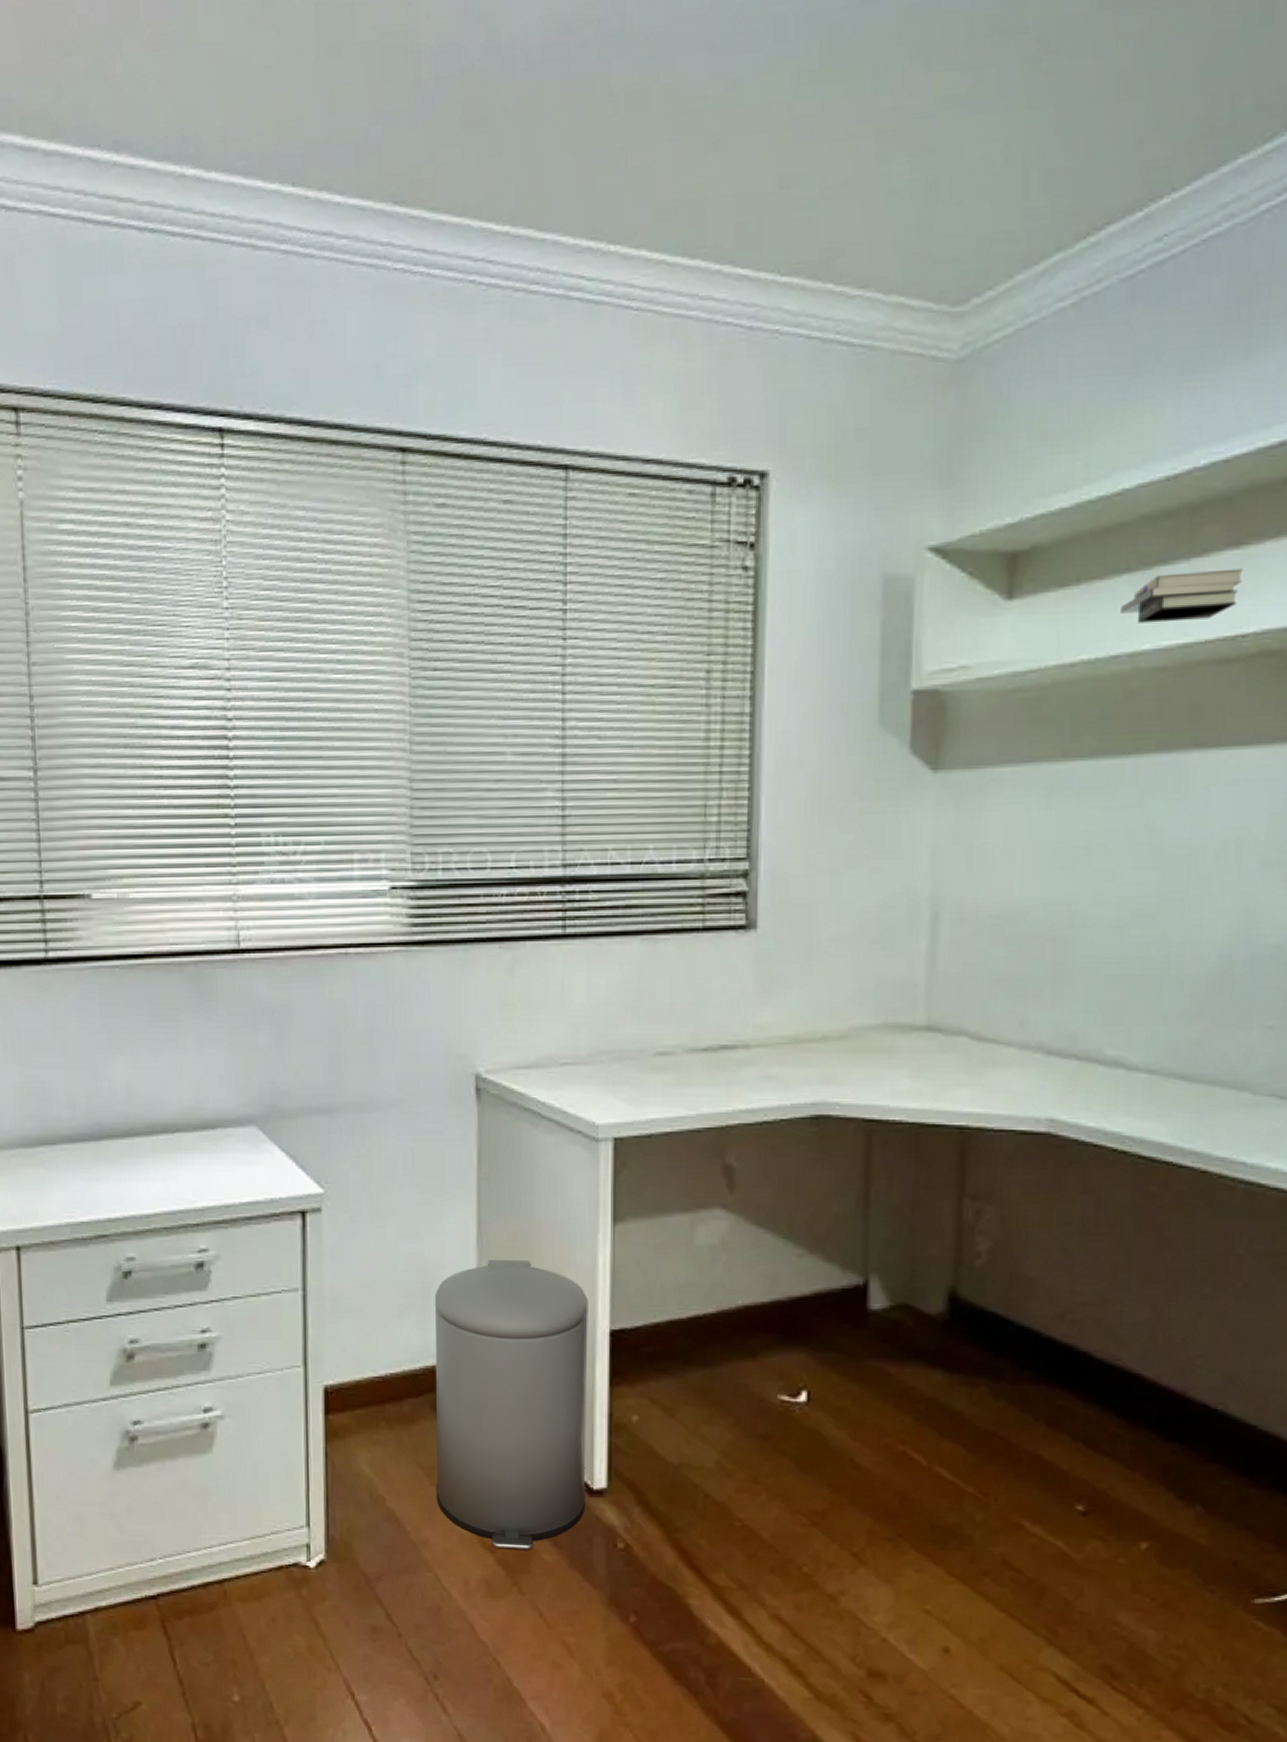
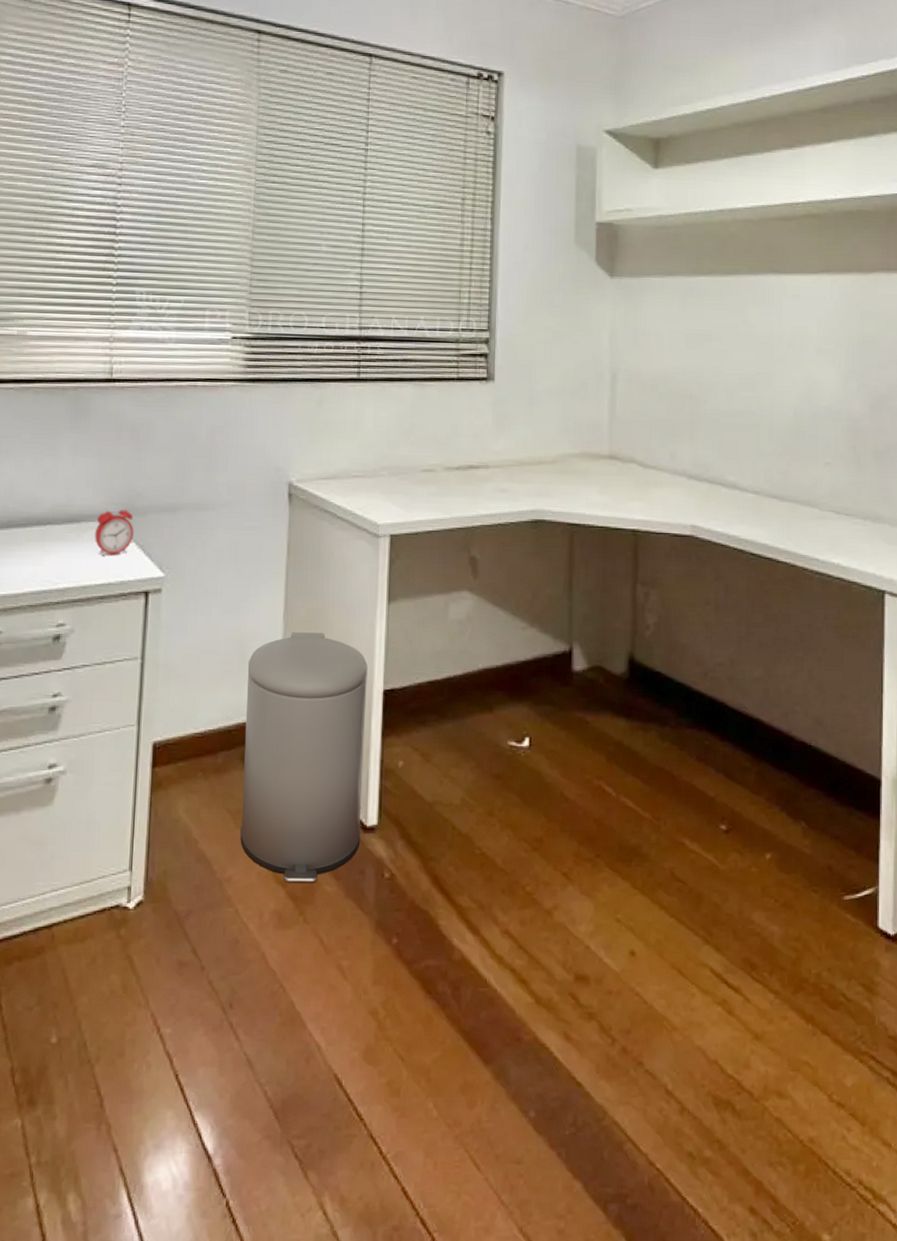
alarm clock: none [234,1103,282,1169] -> present [94,502,134,556]
books: present [1121,568,1243,623] -> none [723,161,794,191]

